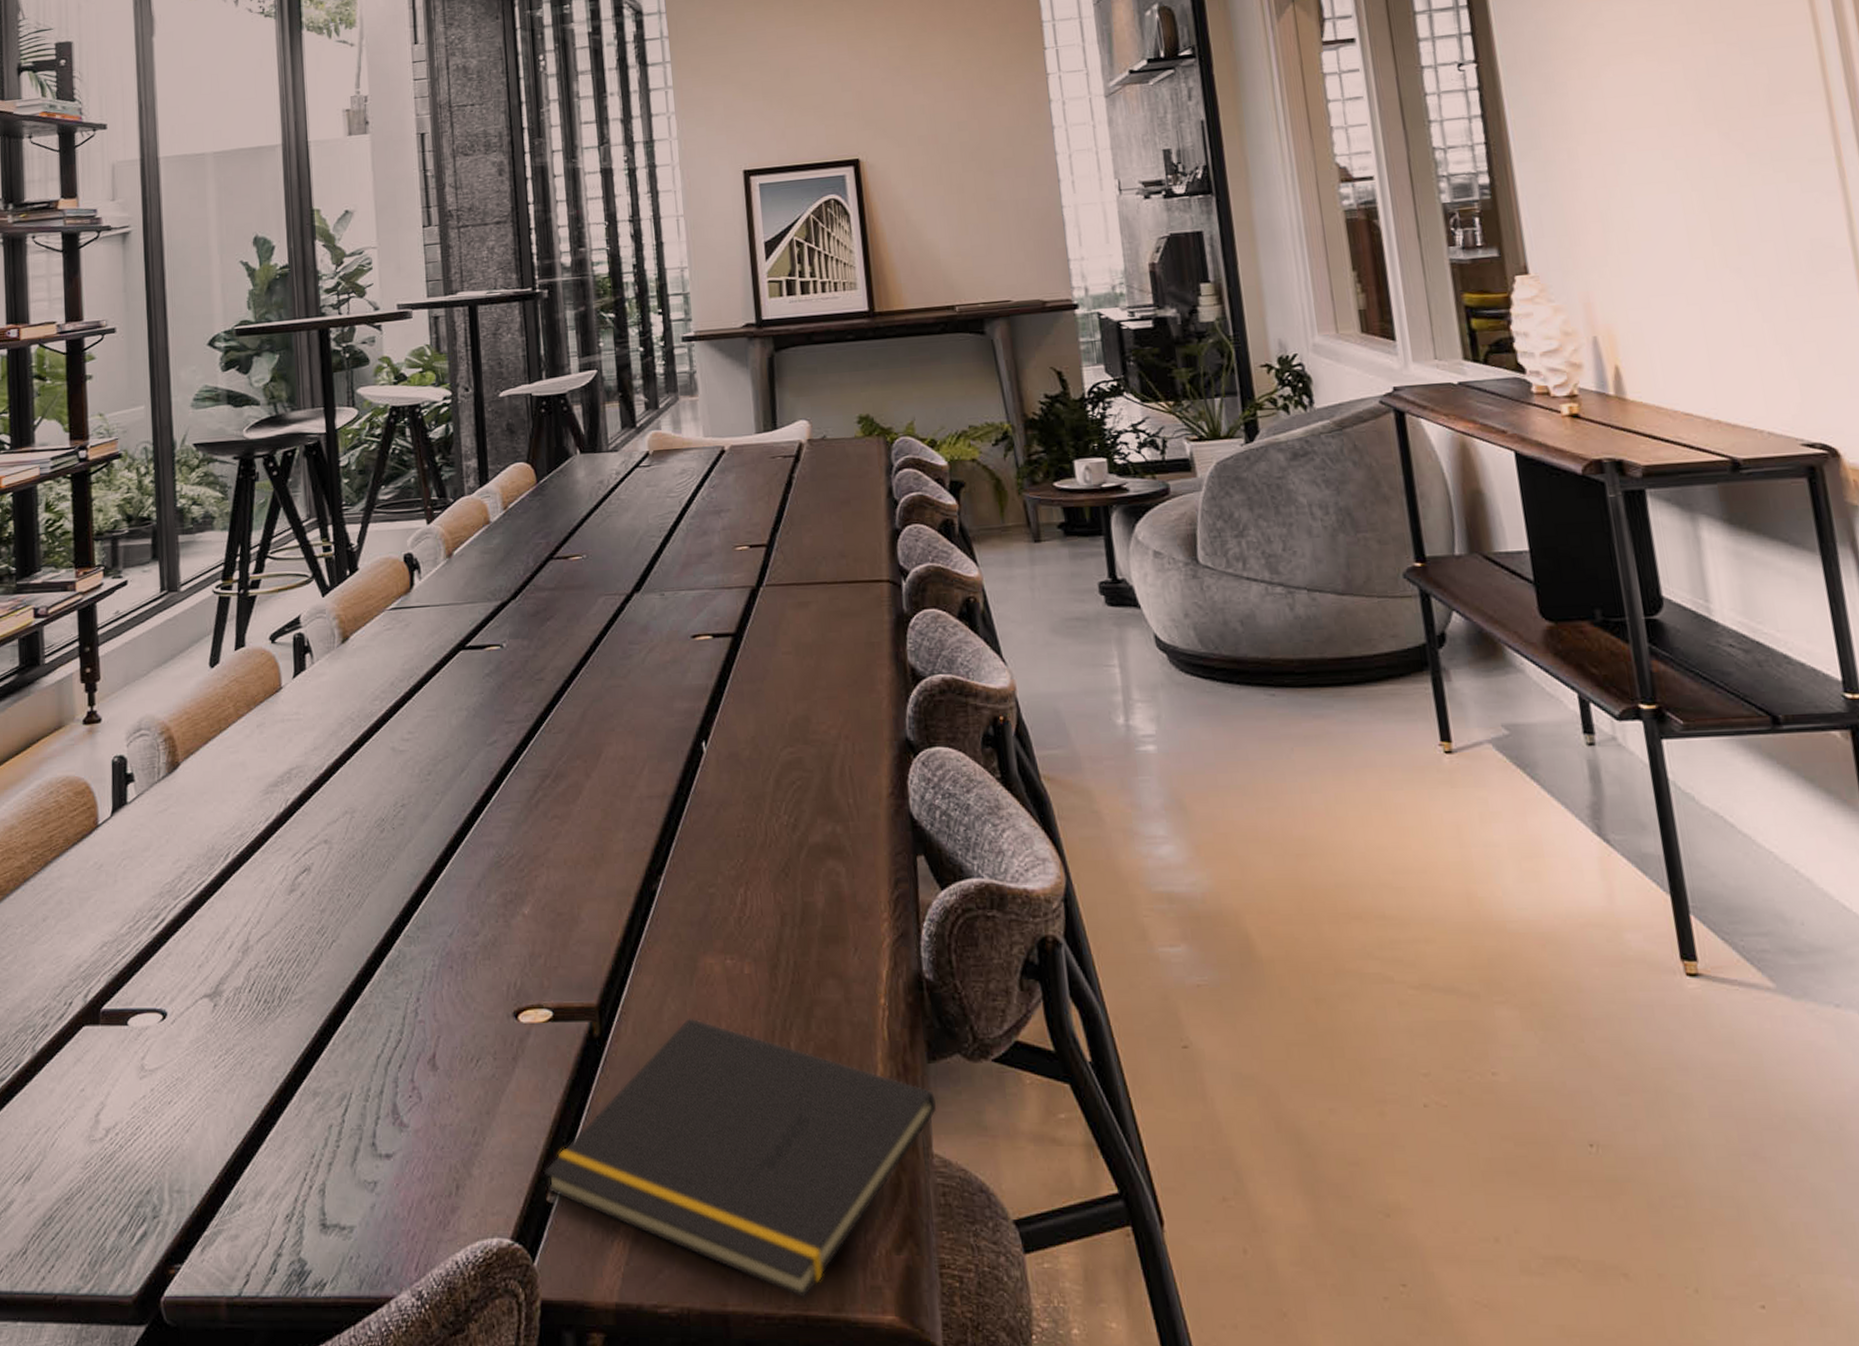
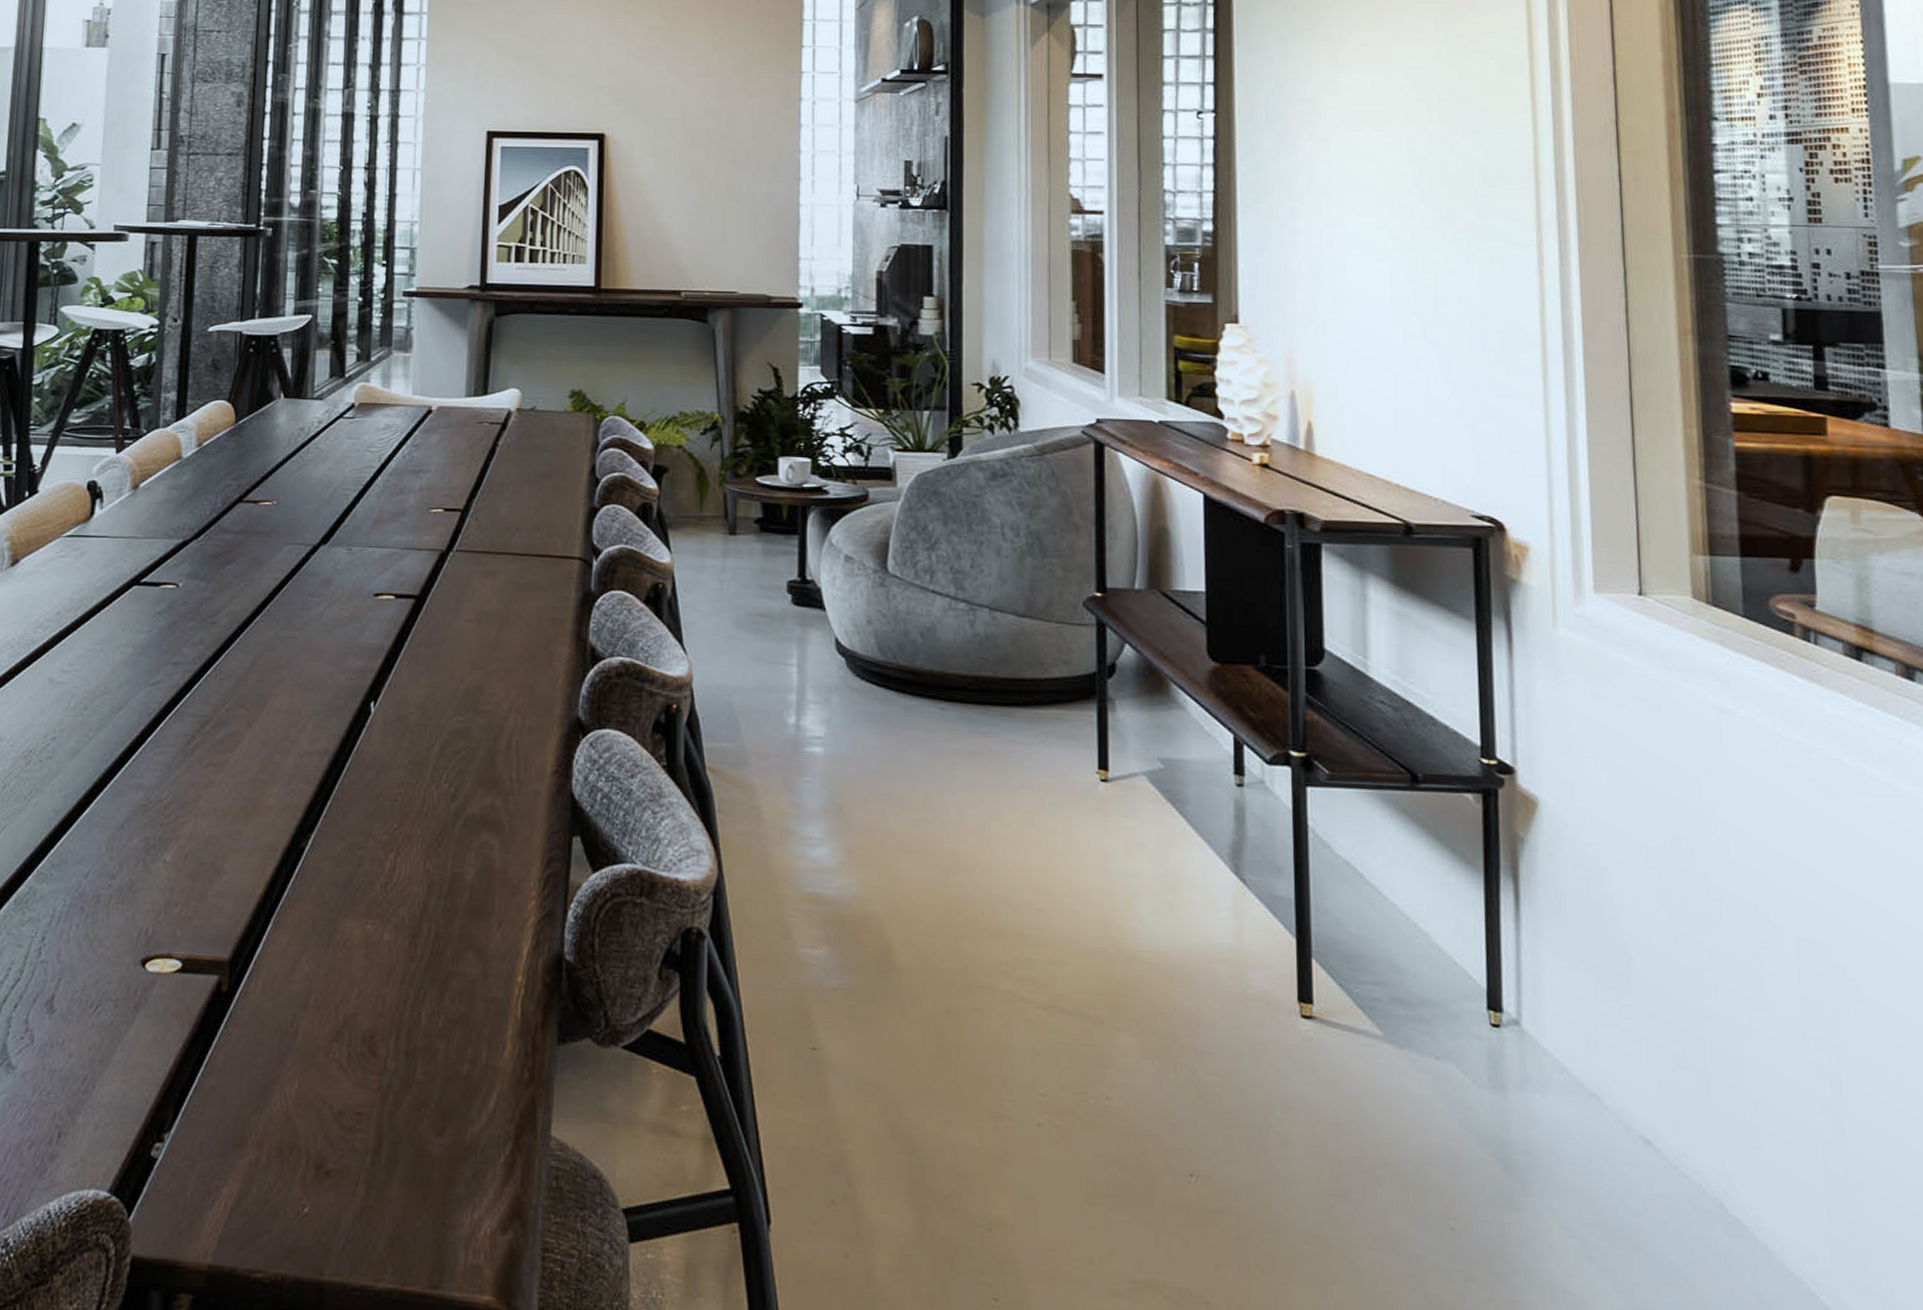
notepad: present [544,1017,937,1299] -> none [152,980,561,1273]

